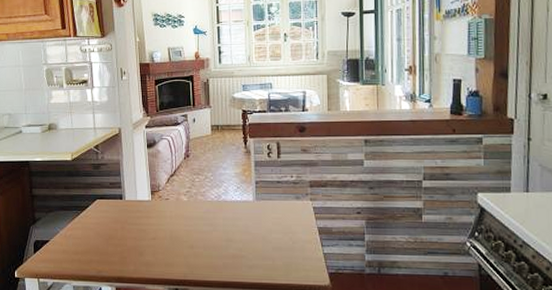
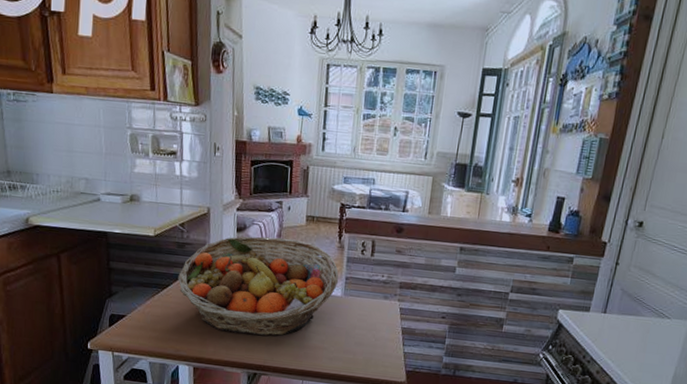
fruit basket: none [96,149,249,249] -> present [178,236,339,336]

